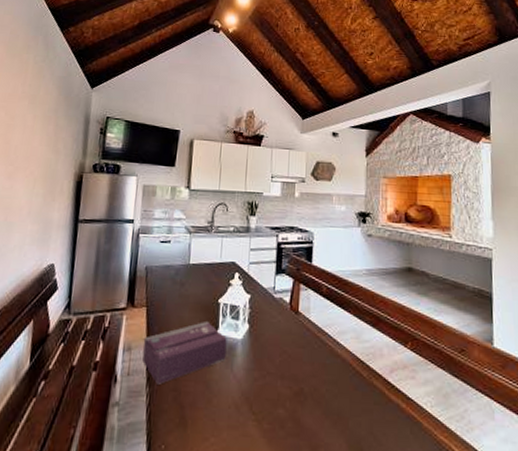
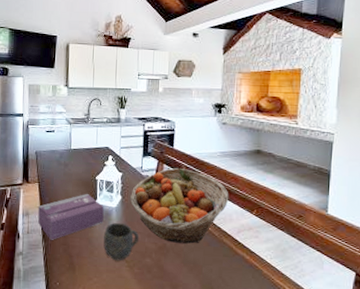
mug: none [225,359,271,413] -> present [103,222,140,261]
fruit basket: none [260,289,378,388] -> present [130,168,229,244]

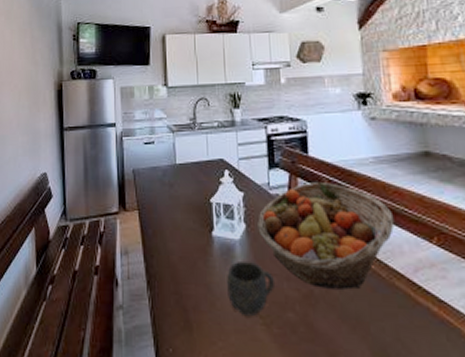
tissue box: present [37,193,104,240] -> none [139,221,225,288]

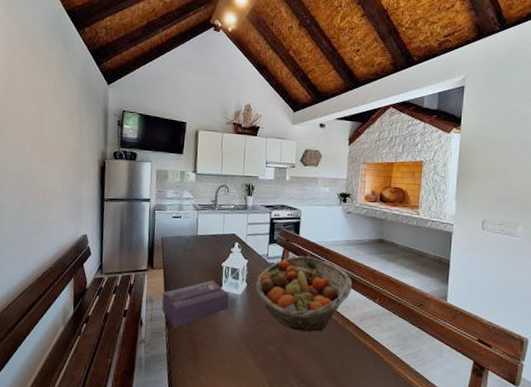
tissue box: none [139,221,225,288] -> present [161,280,229,328]
mug: present [227,260,276,317] -> none [228,309,264,349]

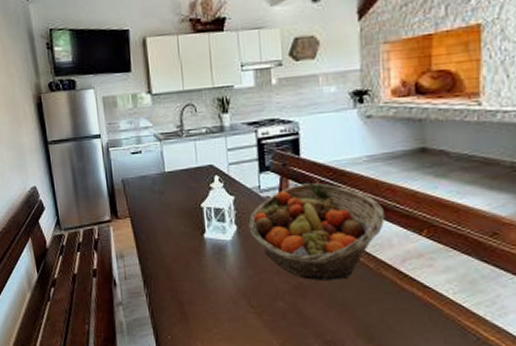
tissue box: present [161,280,229,328] -> none [133,225,217,286]

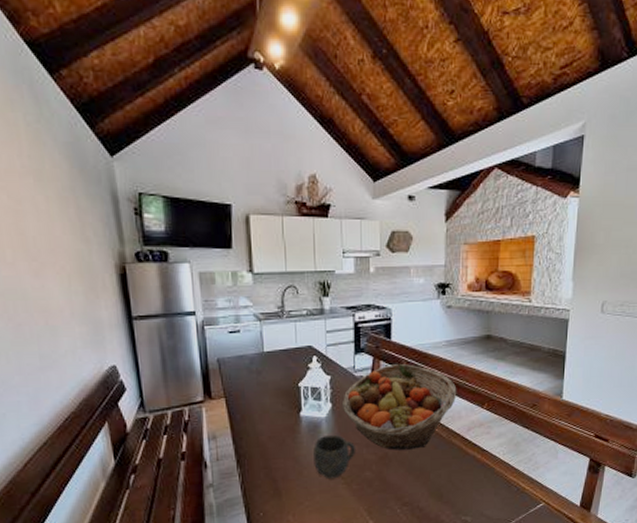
mug: none [219,259,267,307] -> present [313,434,356,479]

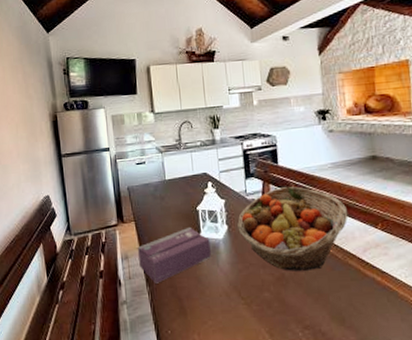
tissue box: none [227,404,312,465] -> present [137,226,211,284]
mug: present [313,434,356,479] -> none [213,255,254,299]

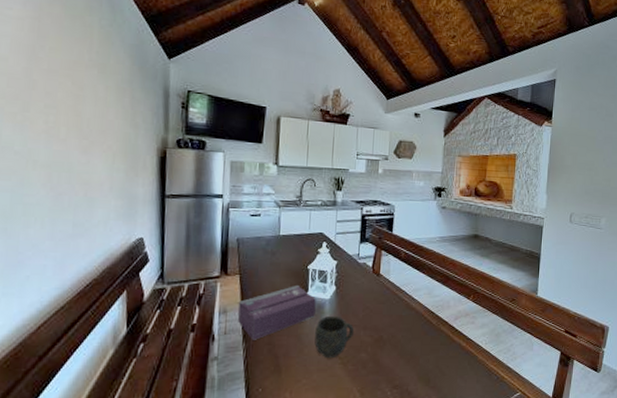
mug: none [213,255,254,299] -> present [314,315,355,359]
fruit basket: present [237,186,348,271] -> none [345,254,447,334]

